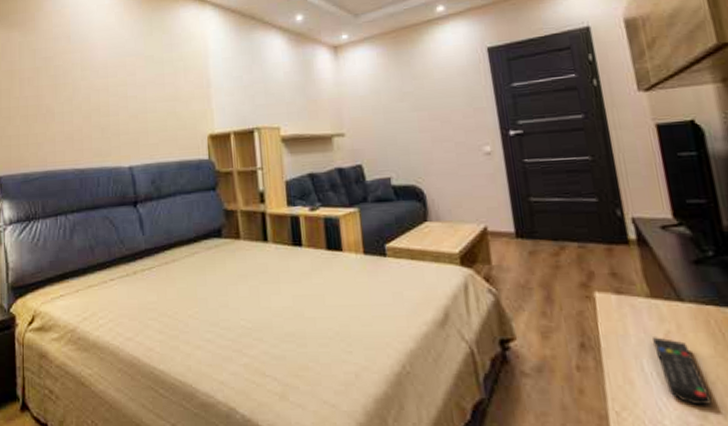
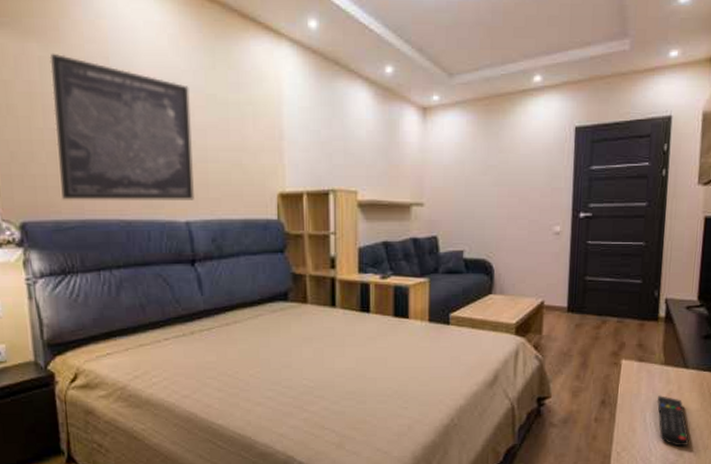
wall art: none [27,38,136,155] -> present [49,53,194,200]

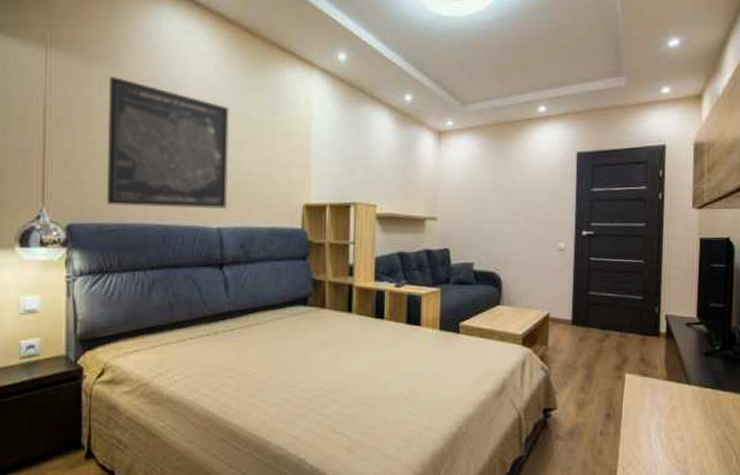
remote control: present [656,396,689,447] -> none [660,411,694,464]

